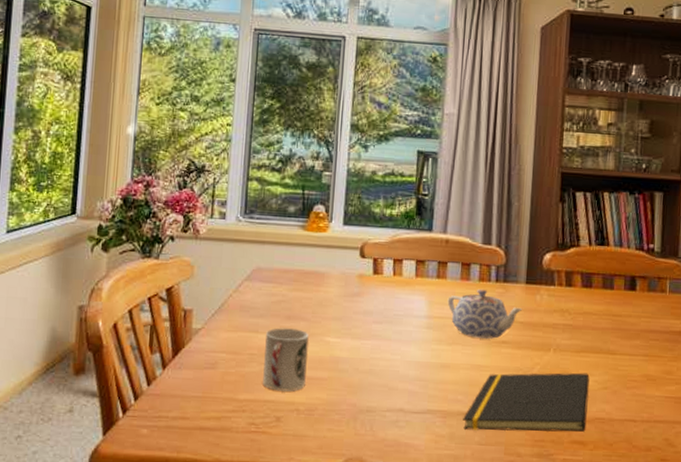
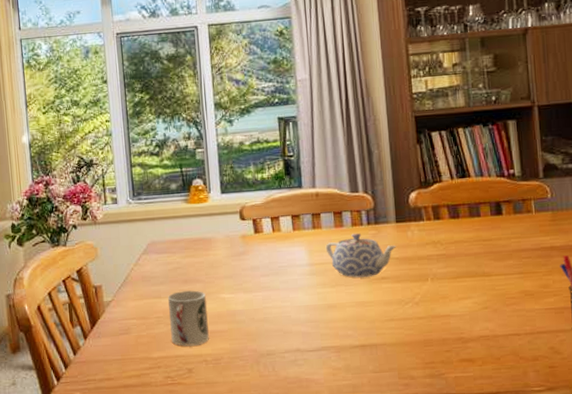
notepad: present [463,372,590,432] -> none [355,296,472,361]

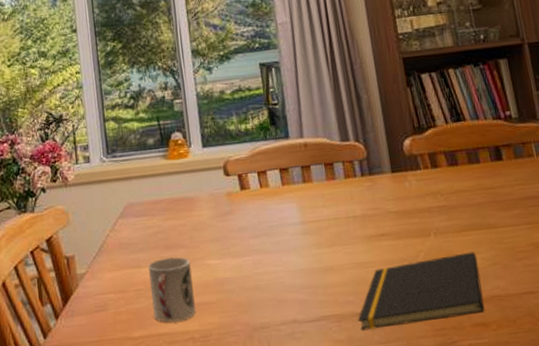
teapot: present [325,233,397,278] -> none [318,185,394,236]
notepad: none [355,296,472,361] -> present [358,251,485,331]

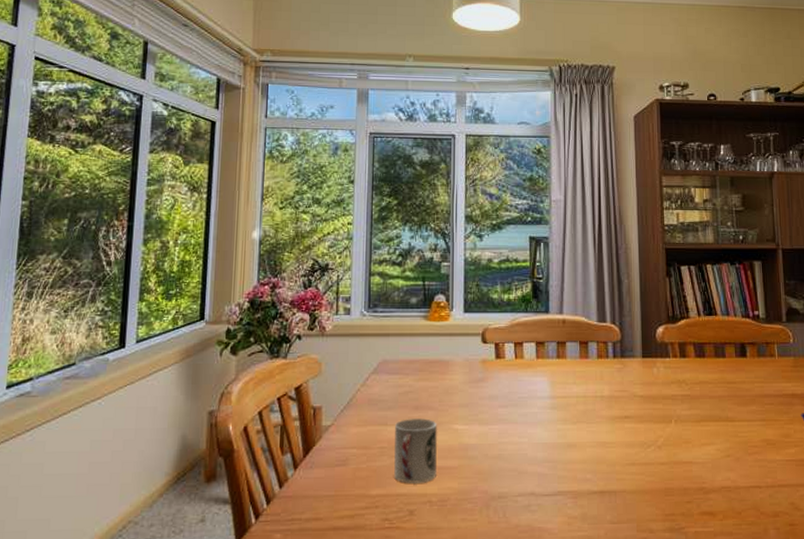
notepad: present [358,251,485,331] -> none [593,442,714,509]

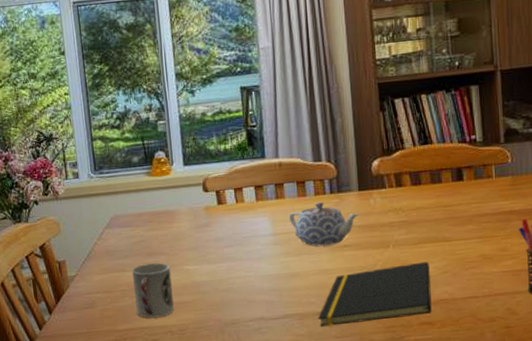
teapot: none [569,365,642,416] -> present [288,202,359,246]
notepad: none [593,442,714,509] -> present [318,261,432,327]

